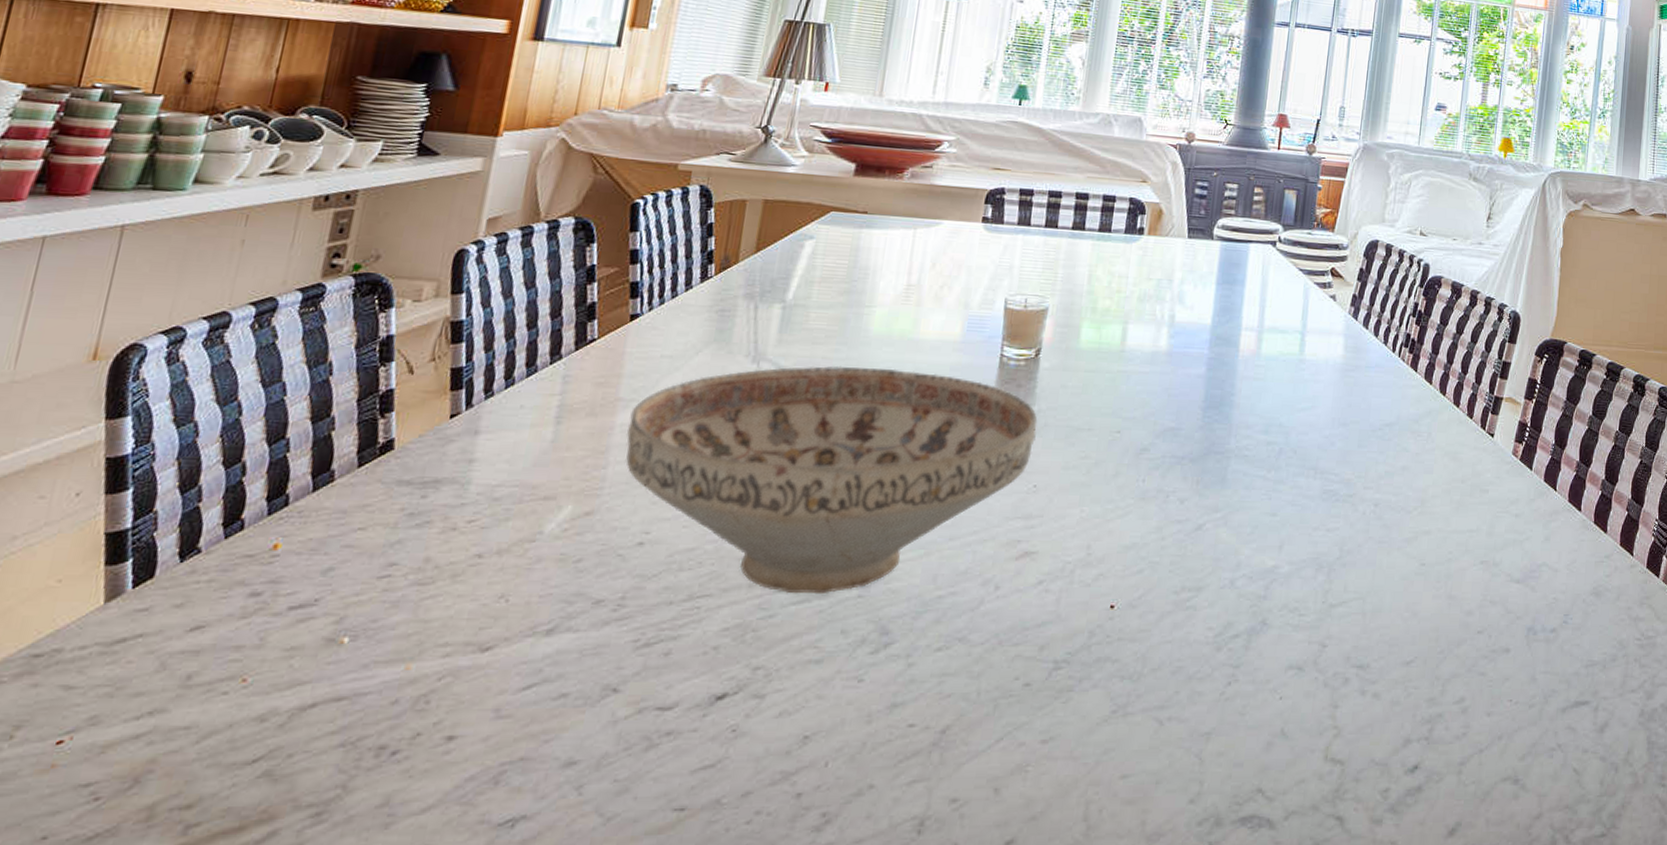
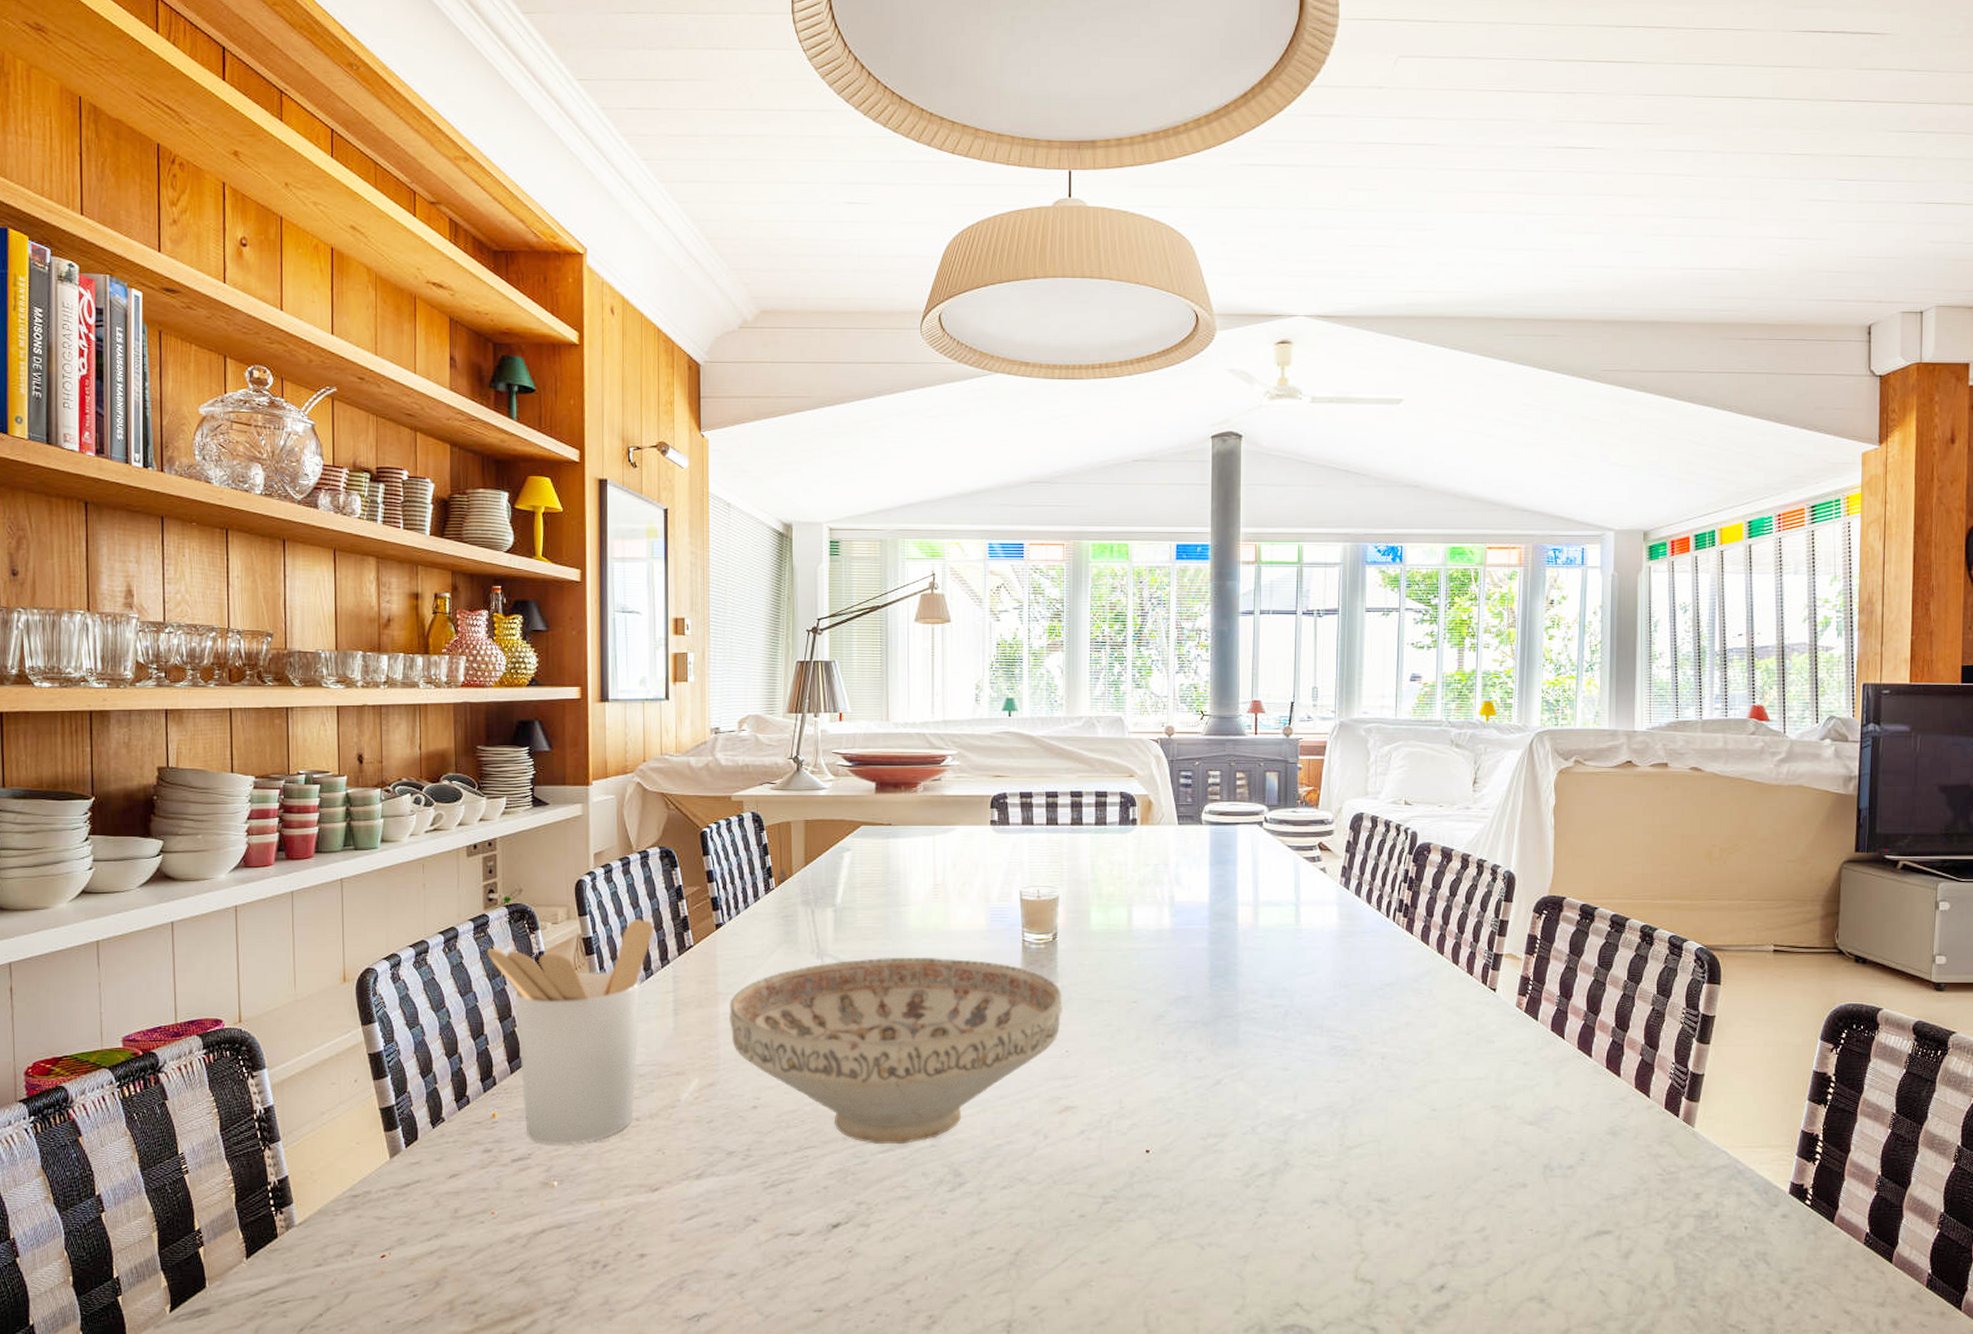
utensil holder: none [312,302,550,588] -> present [486,919,654,1145]

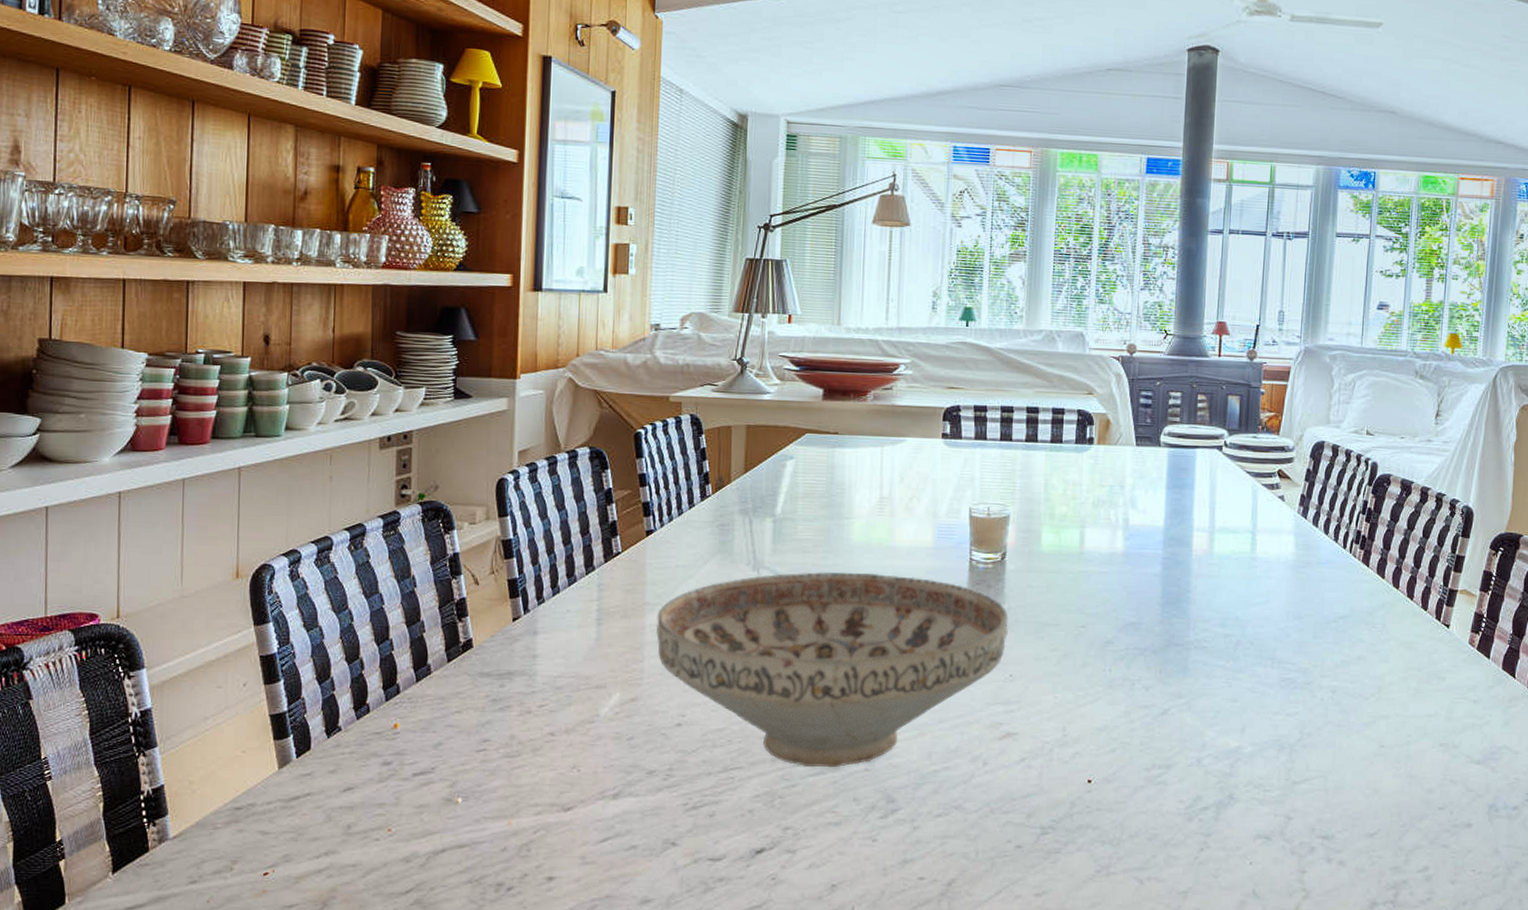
utensil holder: present [486,919,654,1145] -> none [396,522,579,760]

